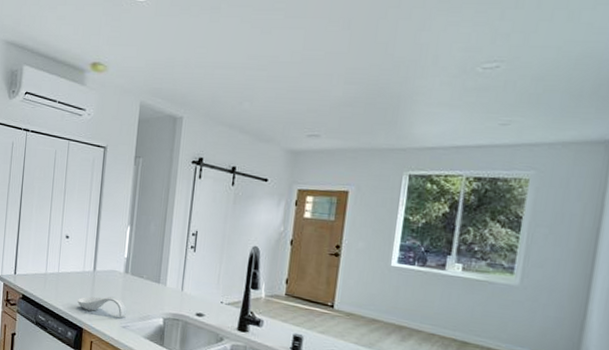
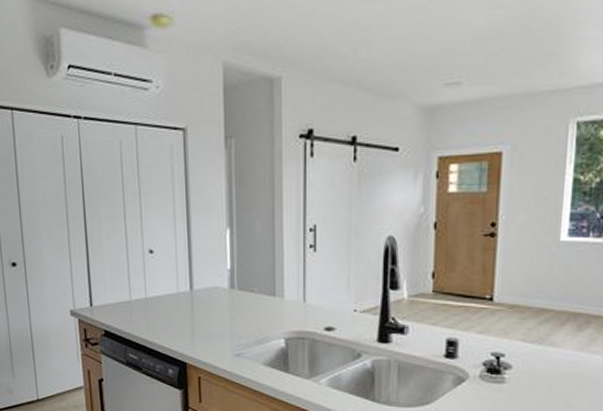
spoon rest: present [77,296,127,318] -> none [175,319,239,344]

